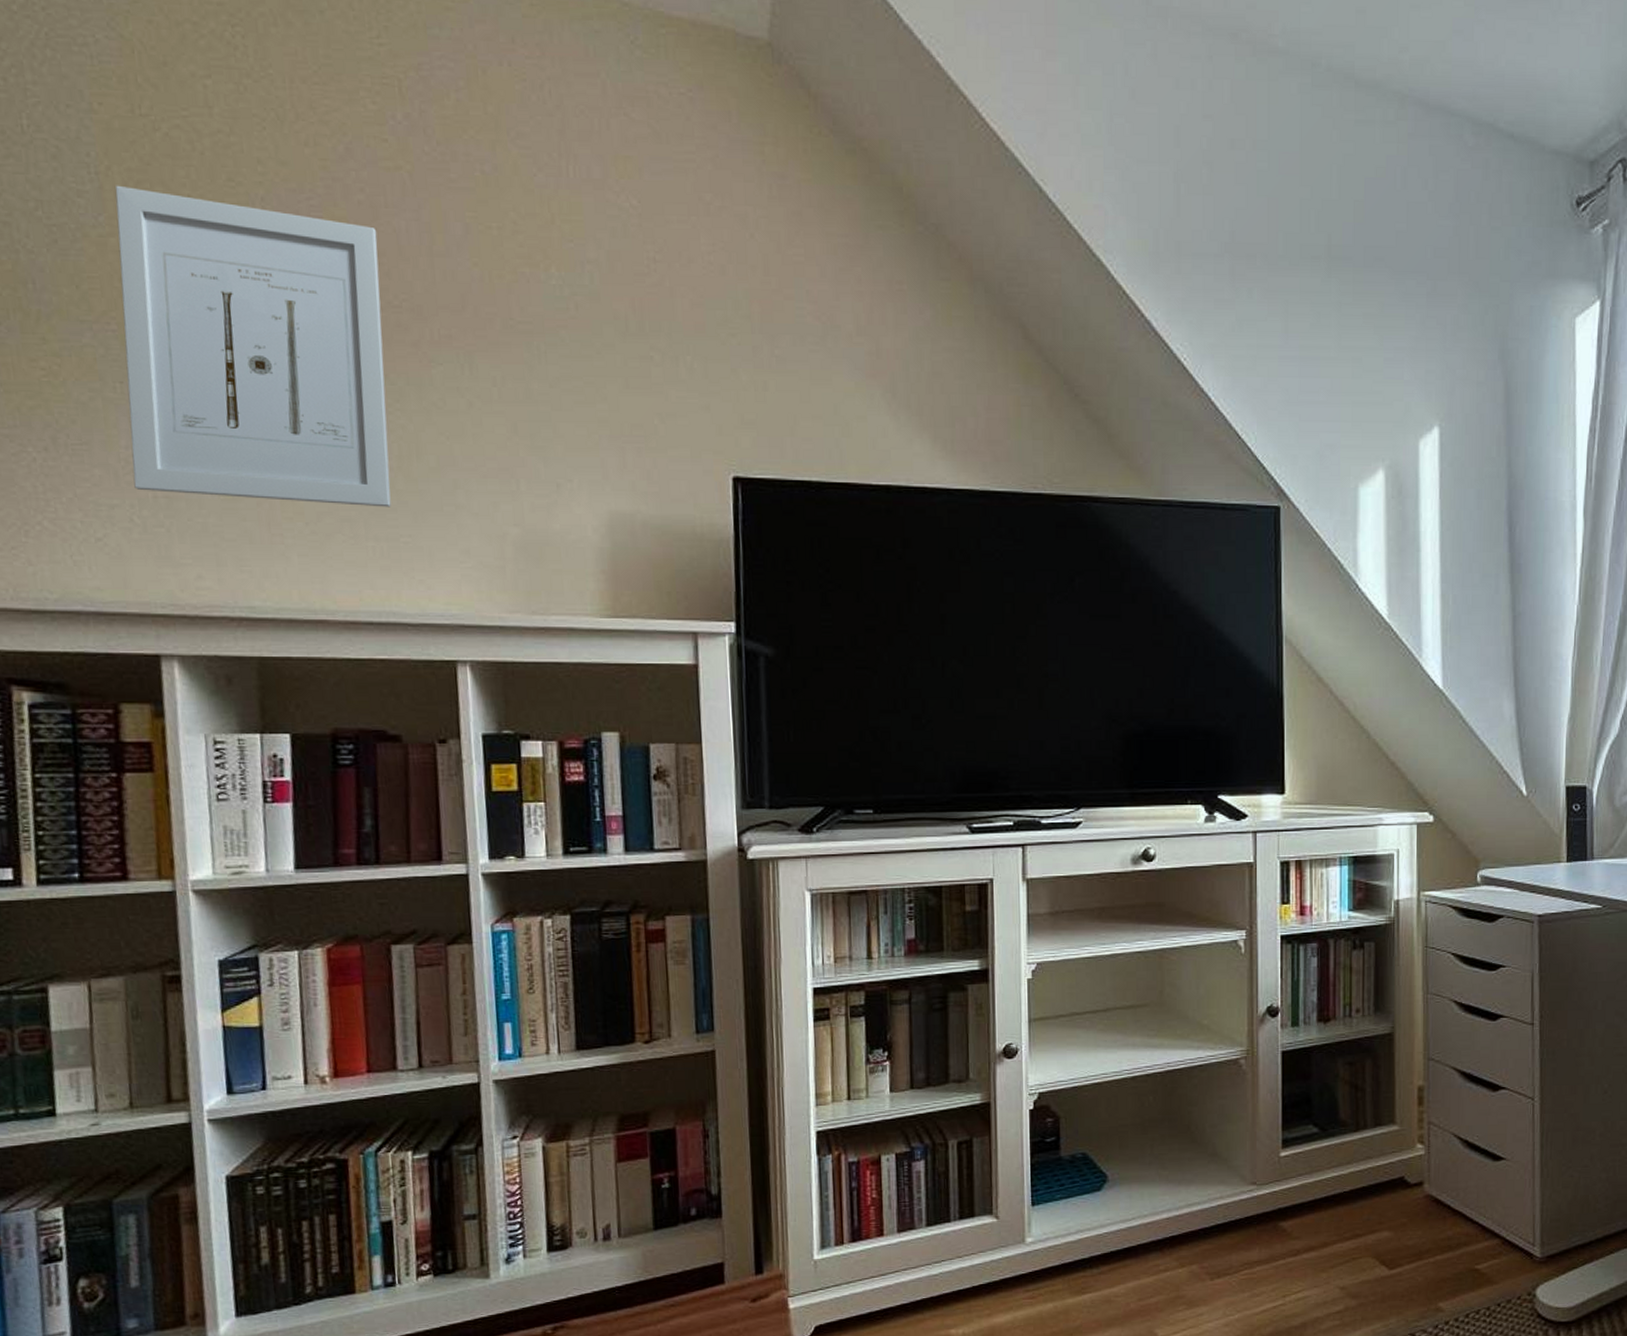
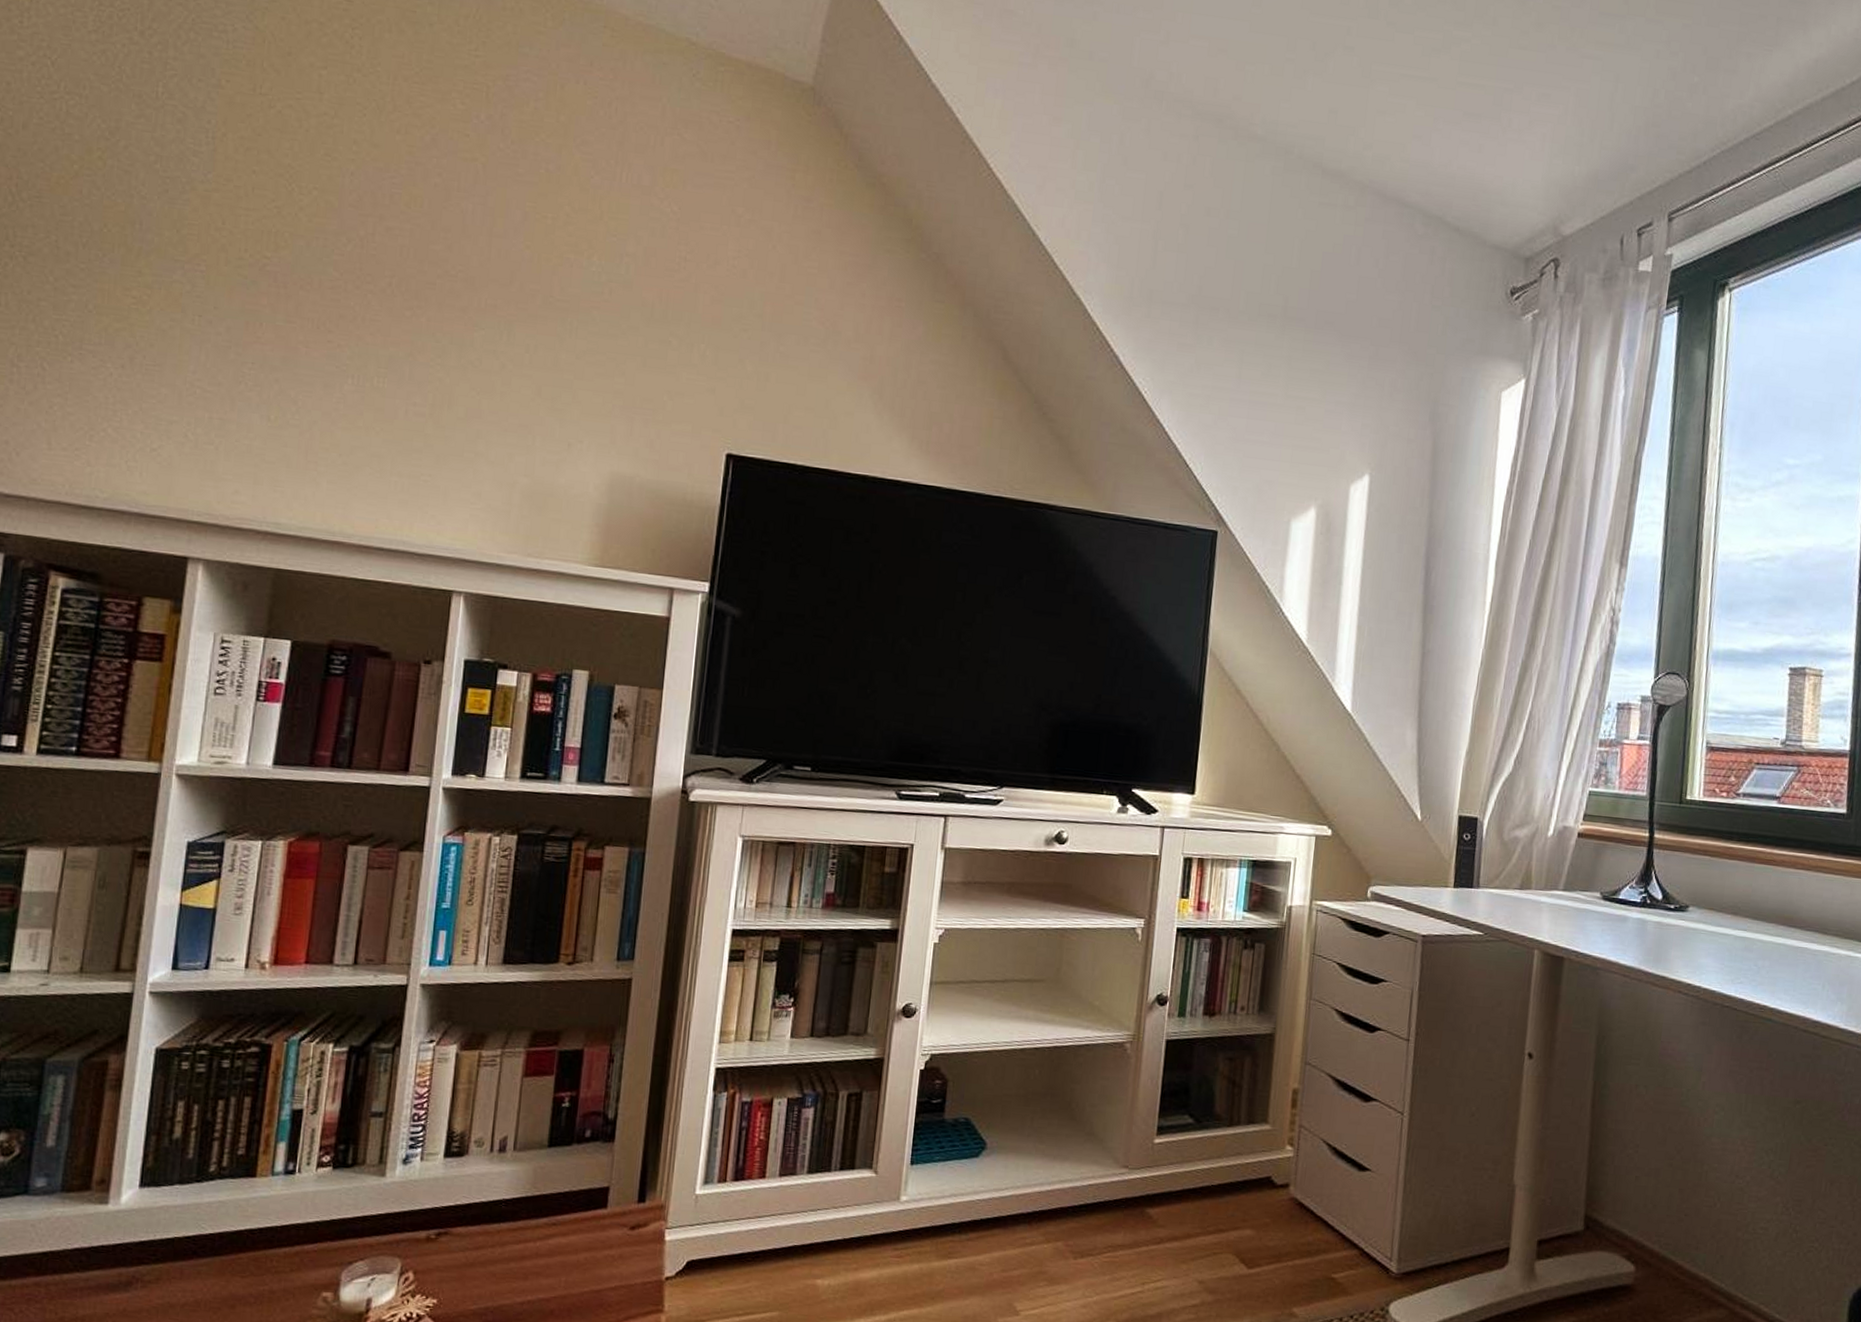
wall art: present [114,185,391,507] -> none [194,149,447,449]

